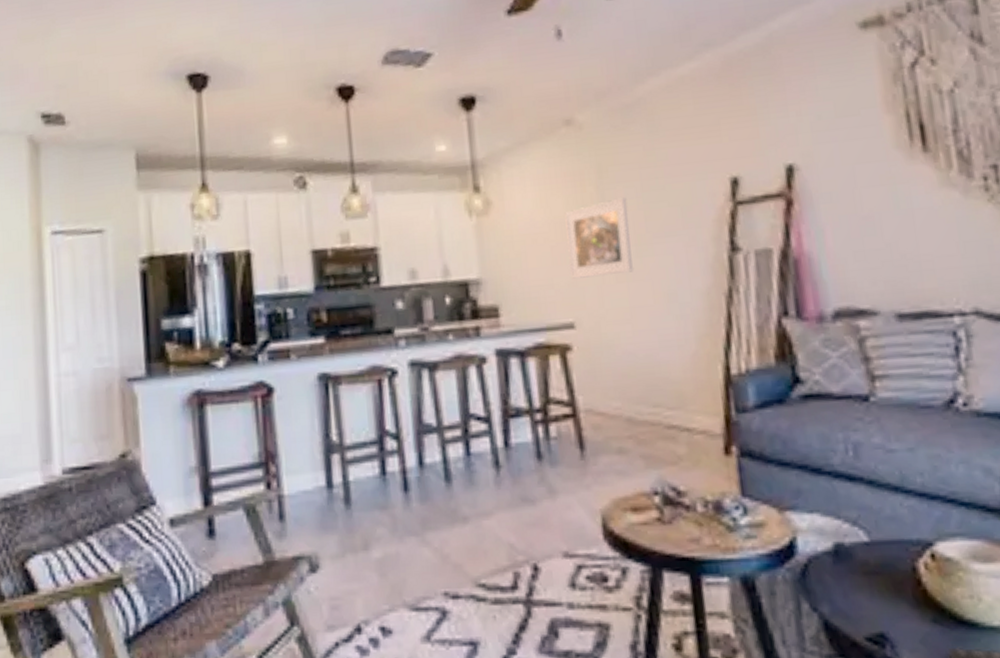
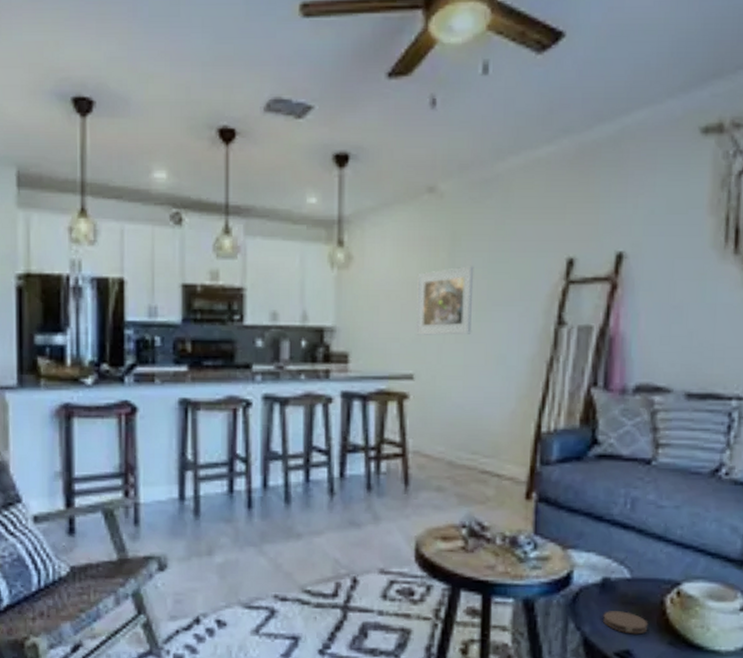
coaster: none [843,583,903,612] -> present [603,611,648,635]

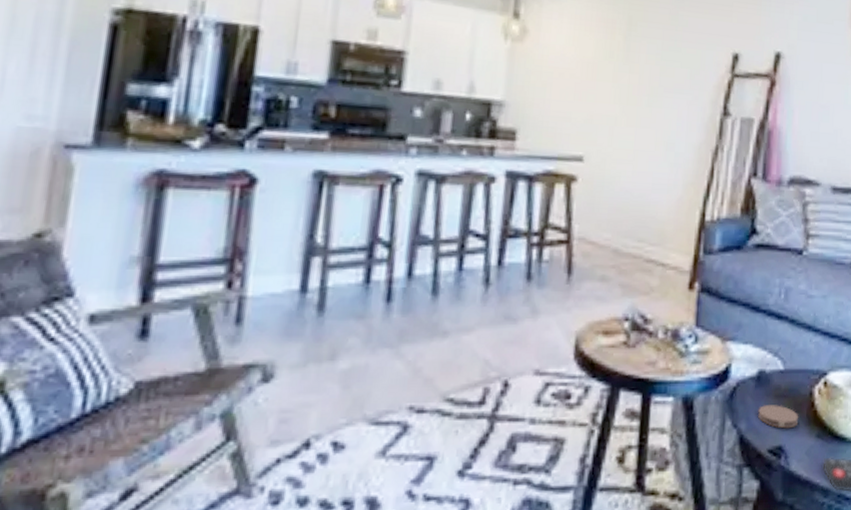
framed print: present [415,266,474,336] -> none [588,51,648,120]

